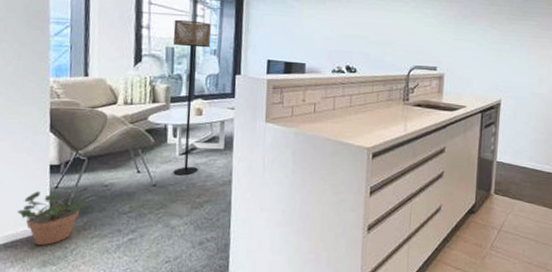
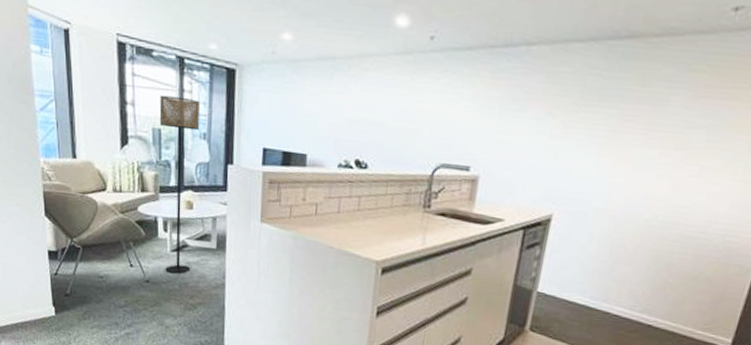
potted plant: present [17,185,97,246] -> none [24,274,93,330]

